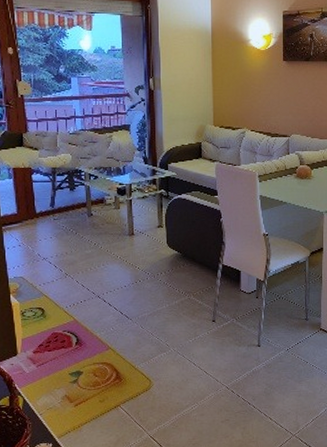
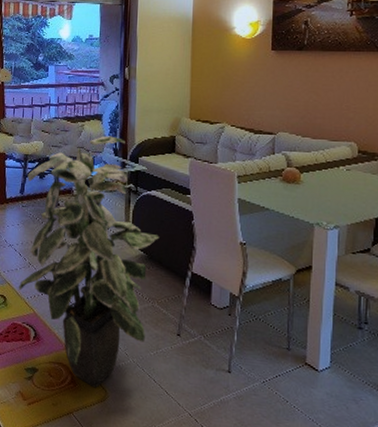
indoor plant: none [56,145,192,380] -> present [18,136,160,388]

